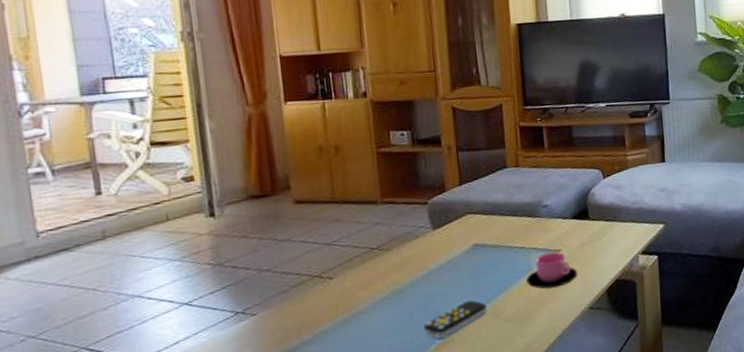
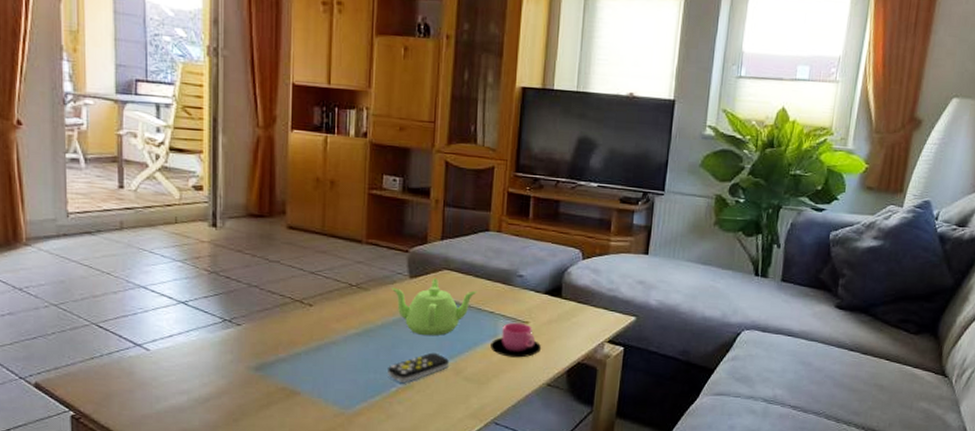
teapot: none [416,224,504,285] -> present [392,278,477,336]

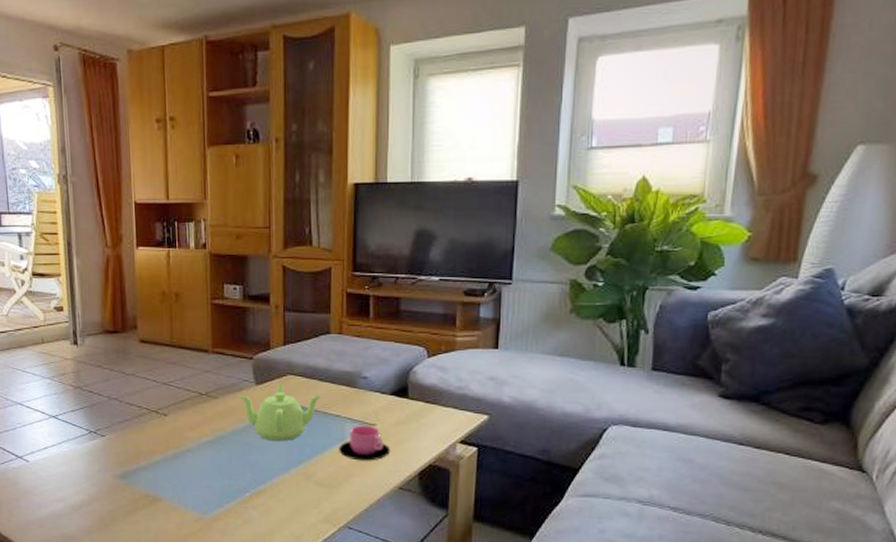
remote control: present [388,352,449,383] -> none [241,457,299,488]

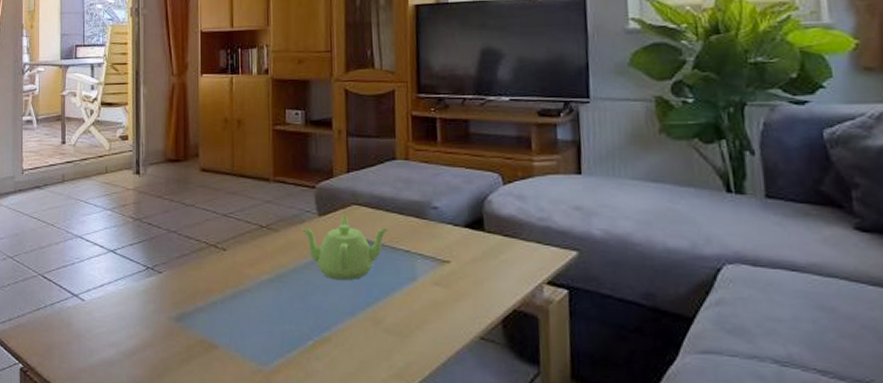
cup: present [339,425,390,461] -> none [410,262,467,305]

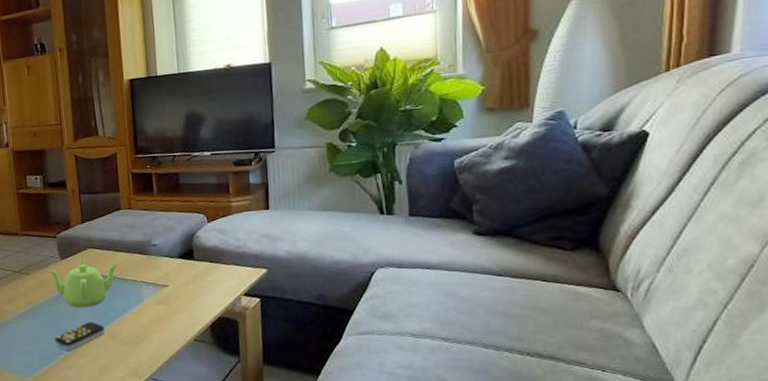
remote control: none [303,299,366,335] -> present [55,321,105,350]

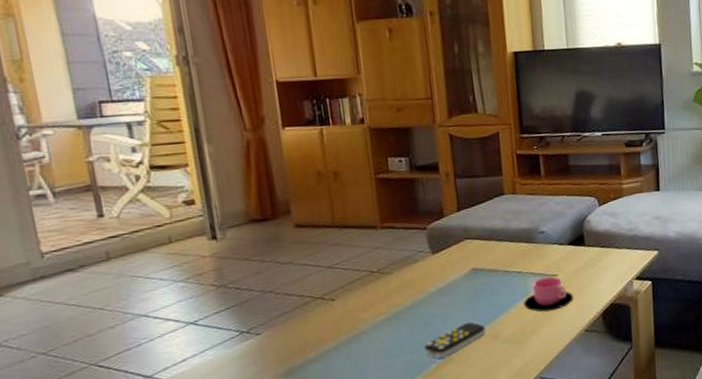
teapot: present [48,256,119,307] -> none [415,249,502,308]
cup: none [138,286,183,319] -> present [524,276,573,312]

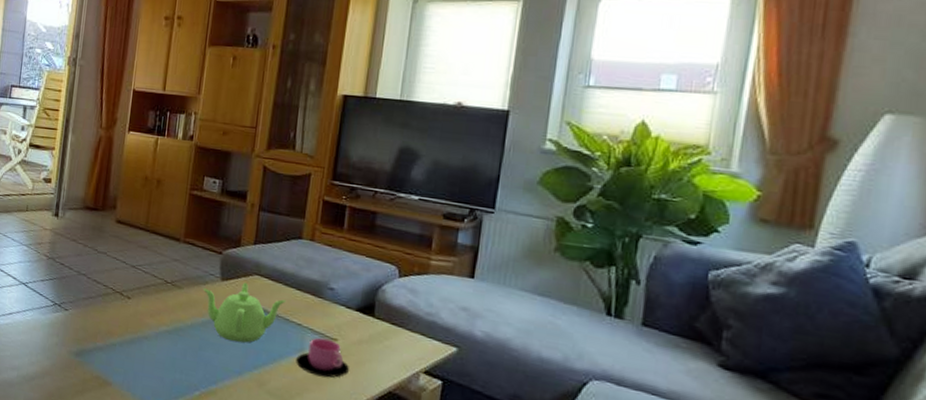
teapot: none [415,249,502,308] -> present [204,282,286,343]
remote control: present [424,321,486,358] -> none [192,359,253,388]

